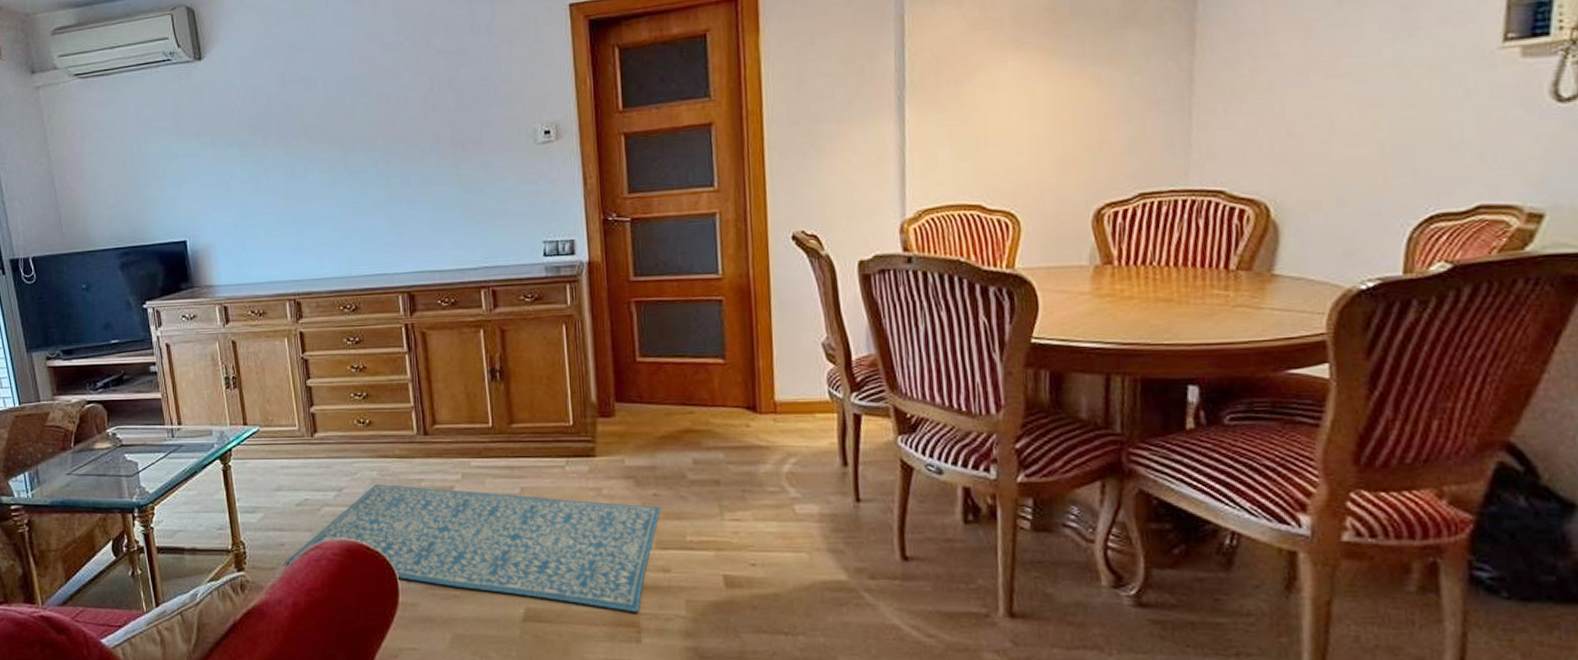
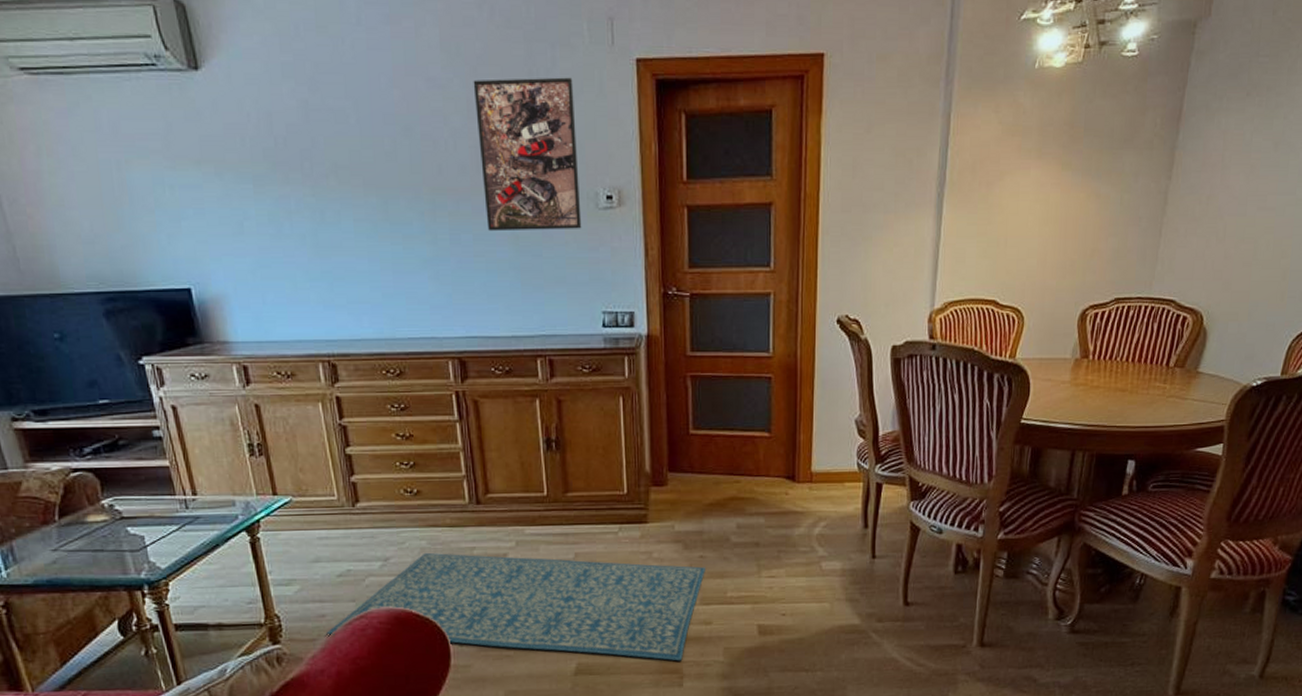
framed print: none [421,28,521,173] -> present [473,77,582,232]

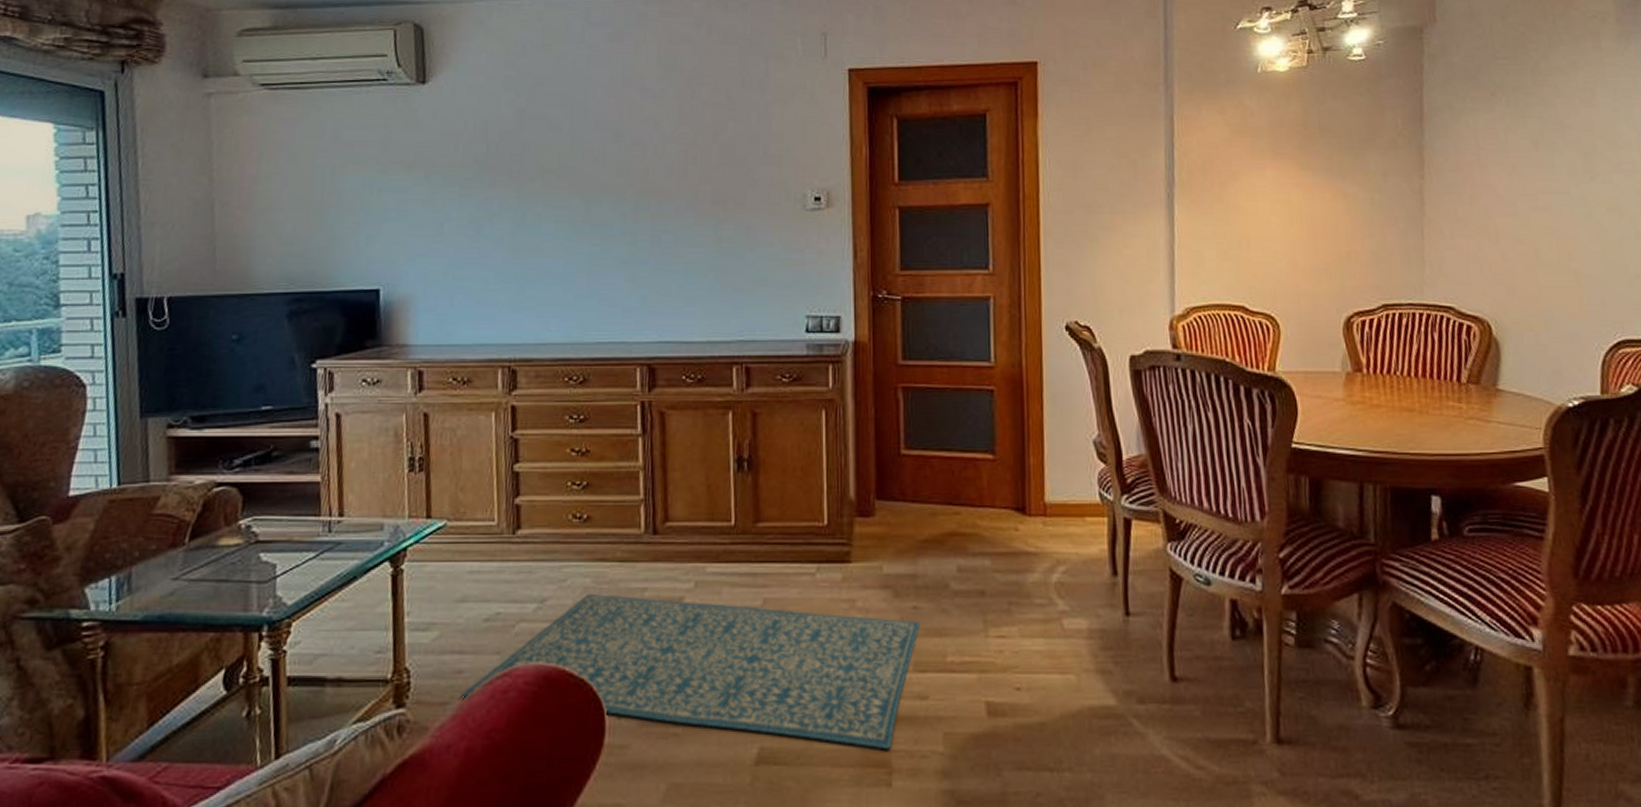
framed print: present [473,77,582,232] -> none [686,86,788,233]

